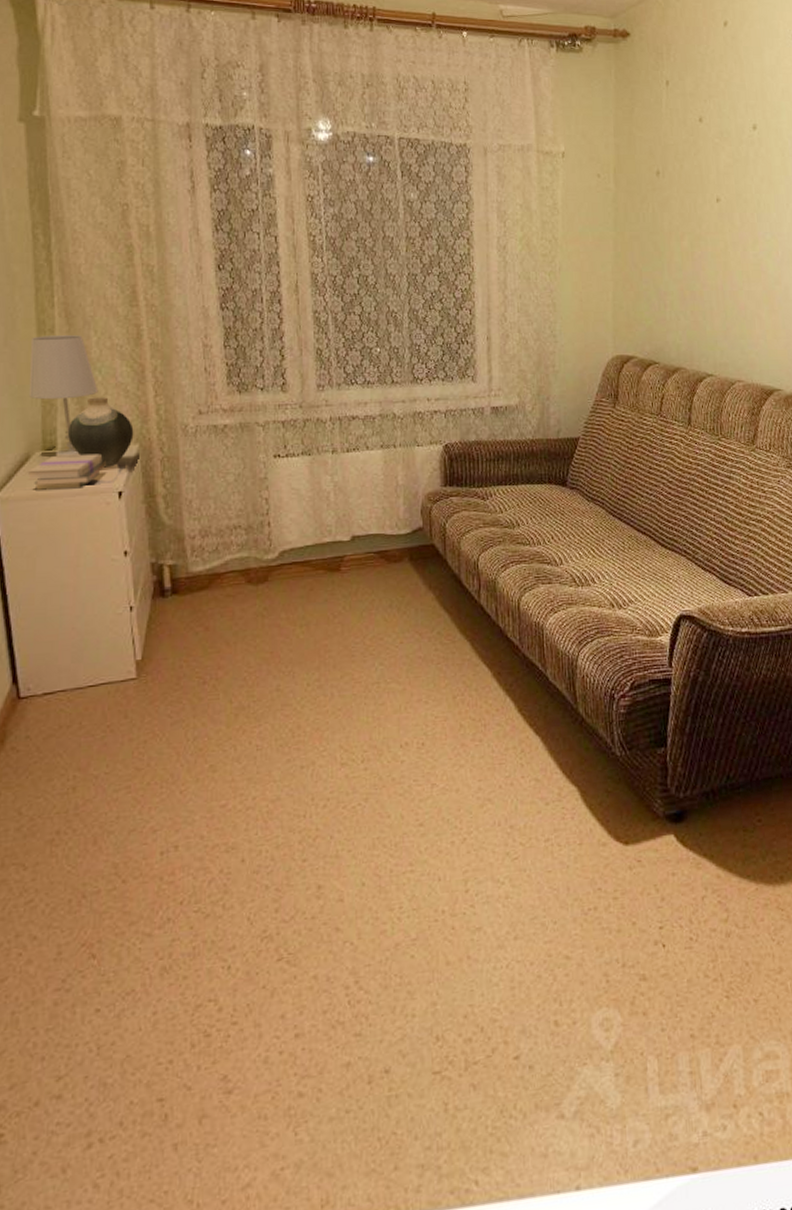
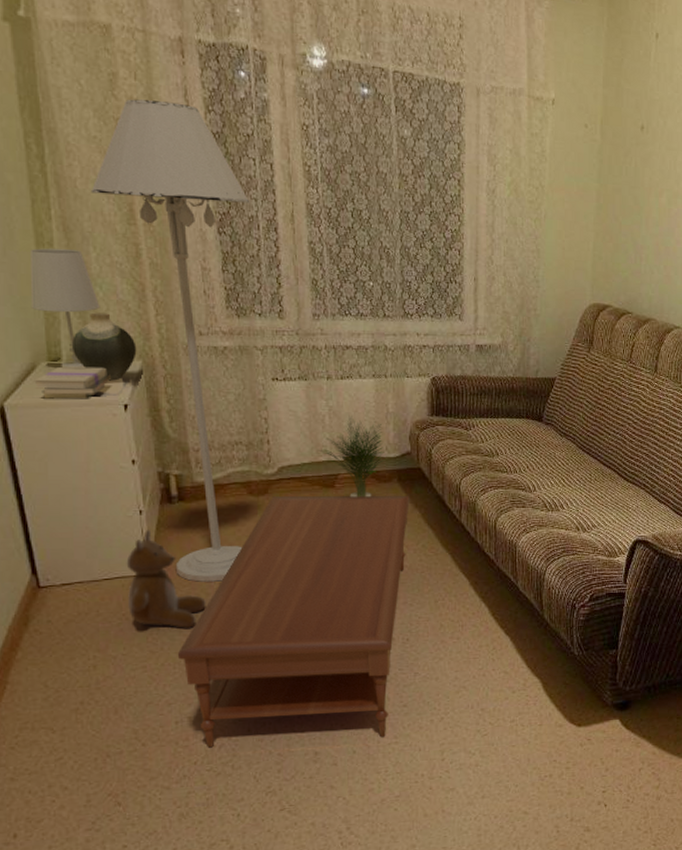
floor lamp: none [94,184,254,685] -> present [90,99,250,582]
stuffed bear: none [112,627,198,740] -> present [126,529,206,628]
coffee table: none [165,577,423,884] -> present [177,496,410,748]
potted plant: none [321,490,396,581] -> present [317,415,386,497]

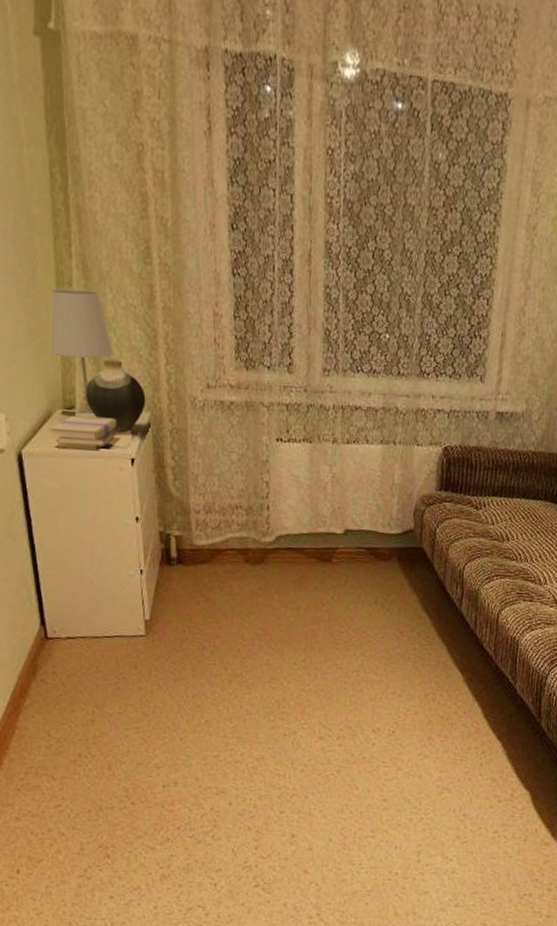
floor lamp: present [90,99,250,582] -> none [110,121,267,650]
stuffed bear: present [126,529,206,628] -> none [124,589,198,694]
coffee table: present [177,496,410,748] -> none [168,566,408,830]
potted plant: present [317,415,386,497] -> none [316,483,387,576]

